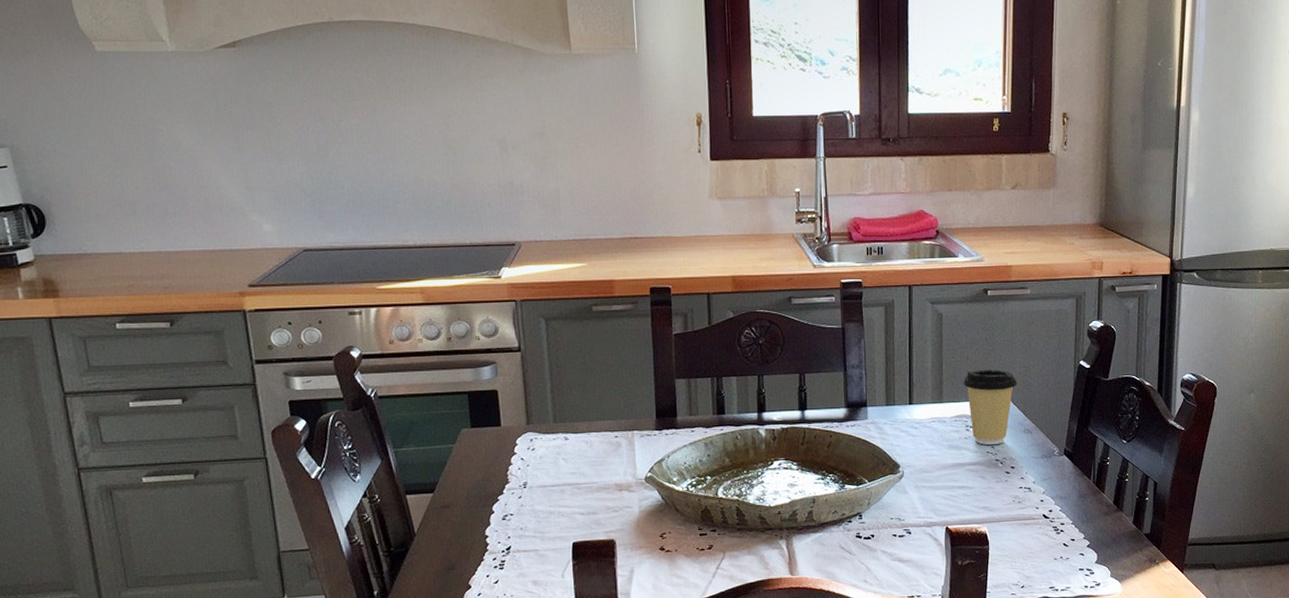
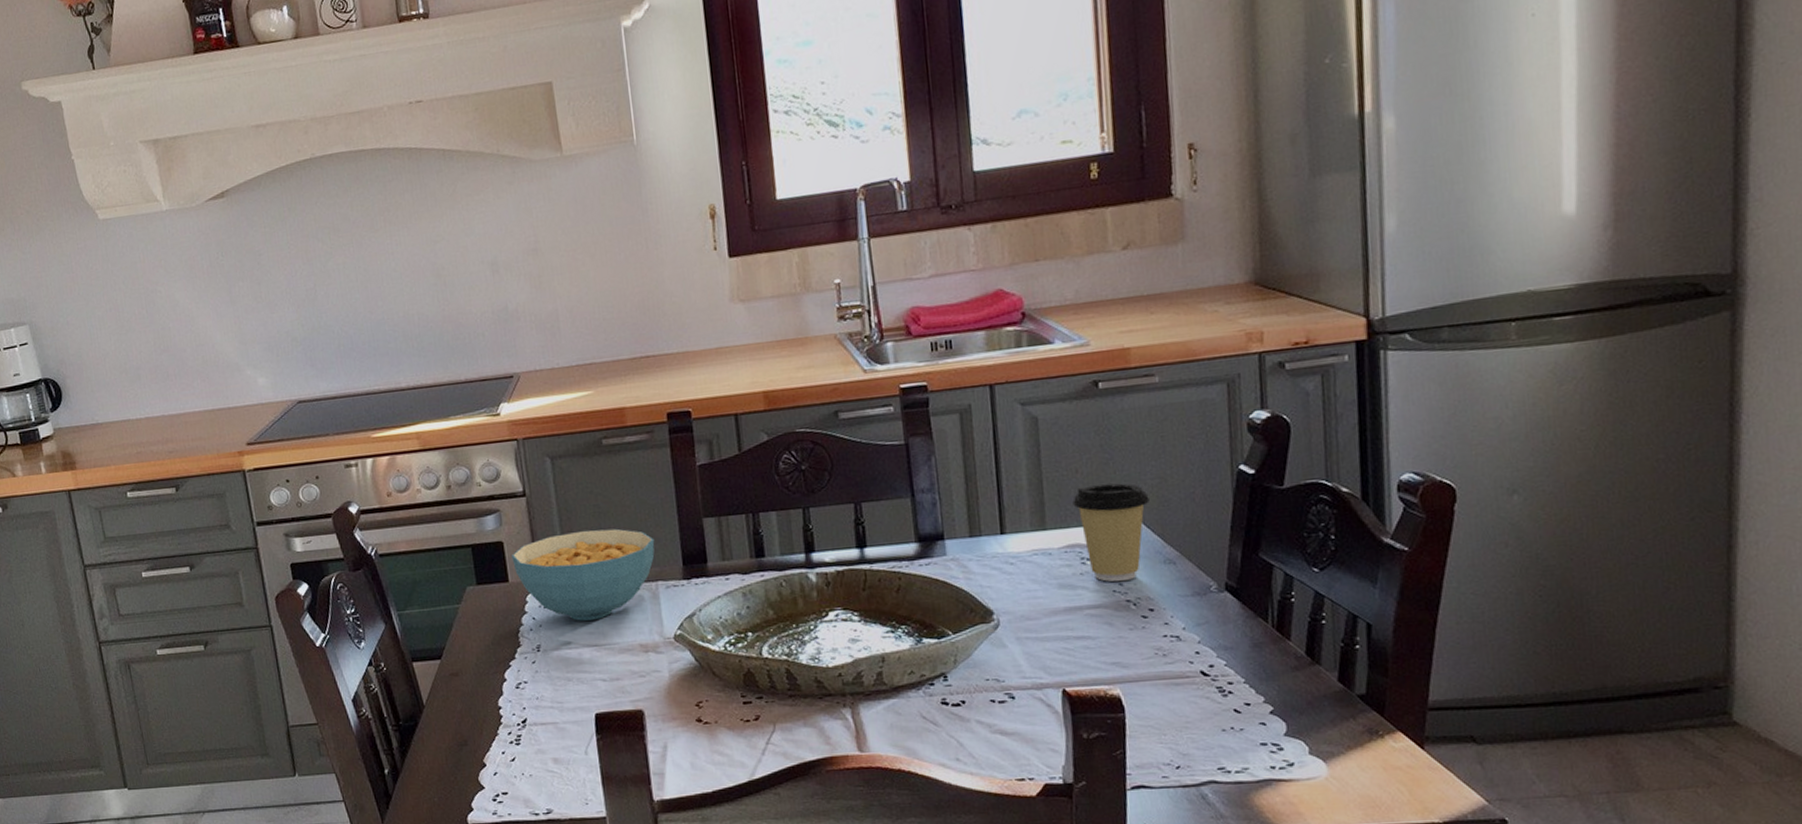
cereal bowl: none [505,384,633,463] -> present [512,528,655,621]

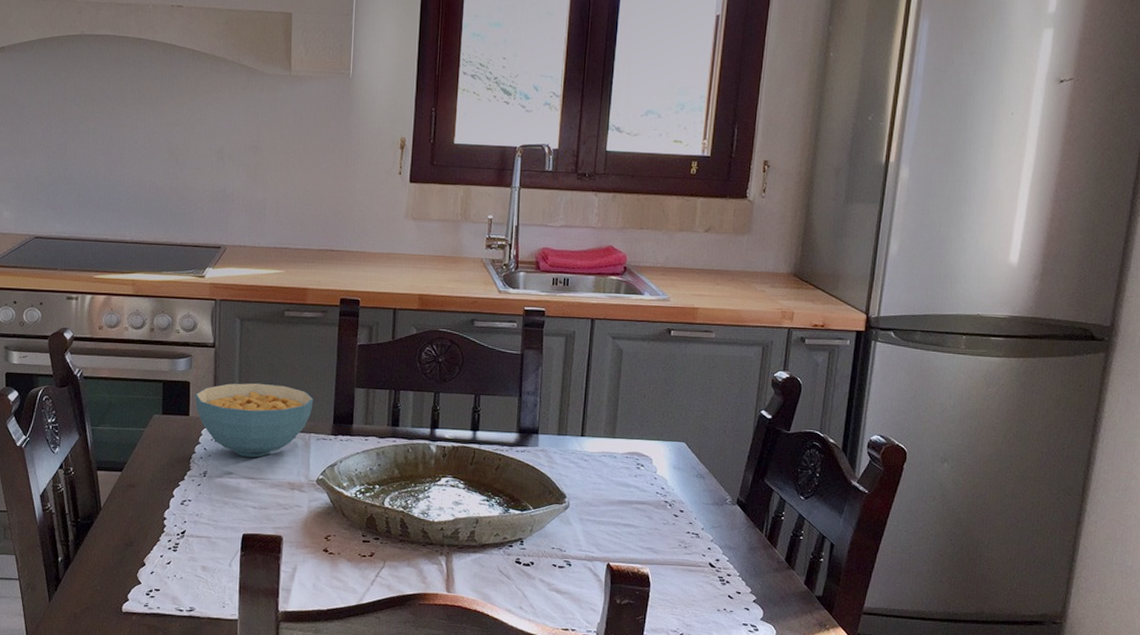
coffee cup: present [1072,483,1149,582] -> none [638,409,694,487]

